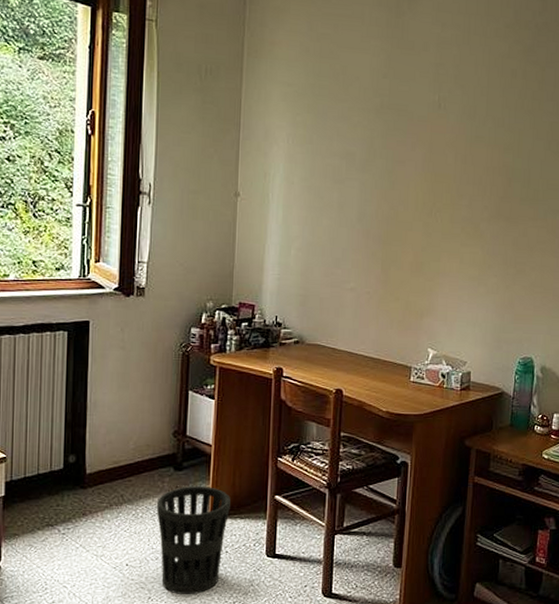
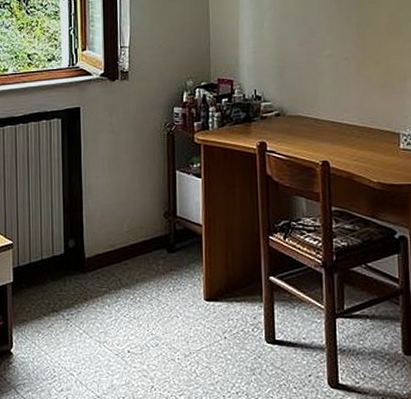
wastebasket: present [156,486,231,595] -> none [152,268,225,385]

